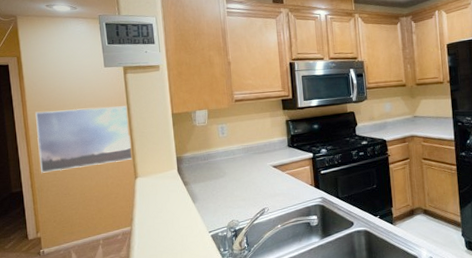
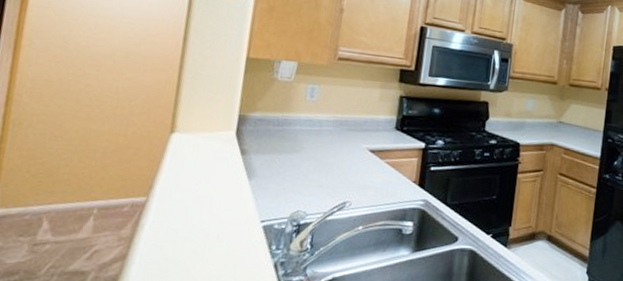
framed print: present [35,105,133,173] -> none [25,14,184,107]

